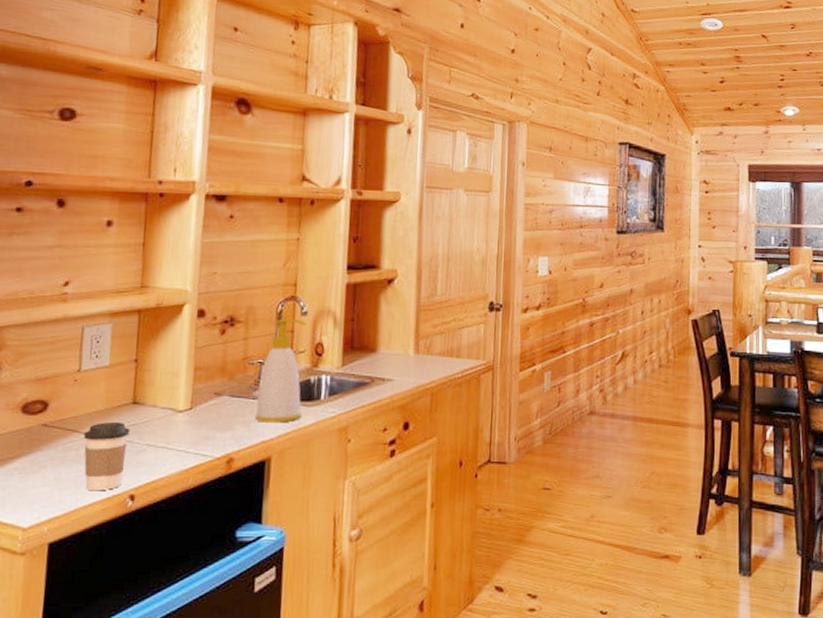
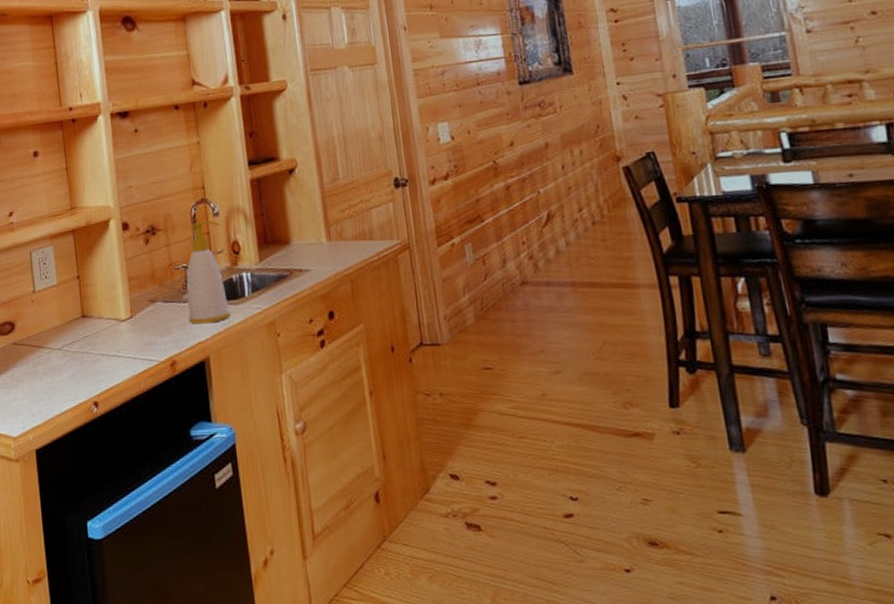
coffee cup: present [83,421,130,491] -> none [47,335,85,401]

